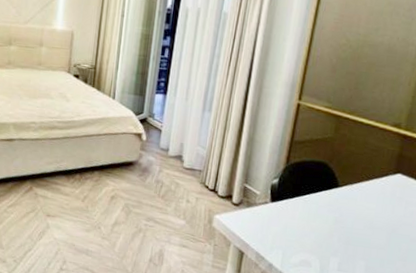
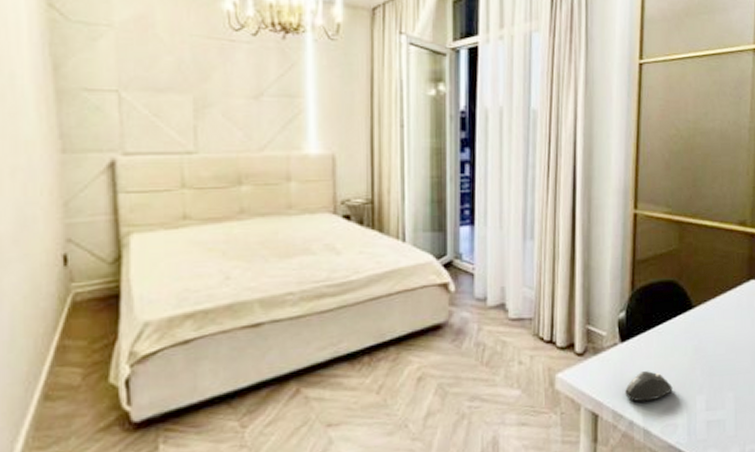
mouse: none [269,228,311,253] -> present [625,371,673,402]

